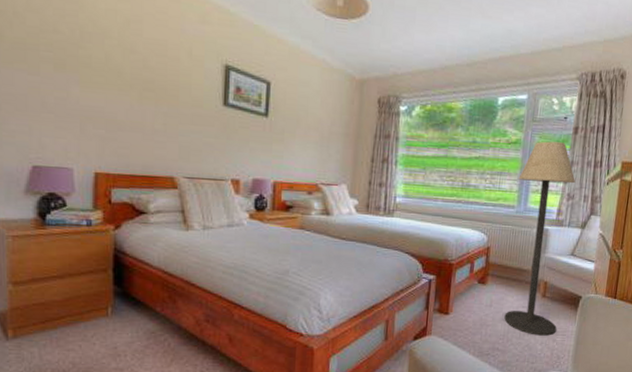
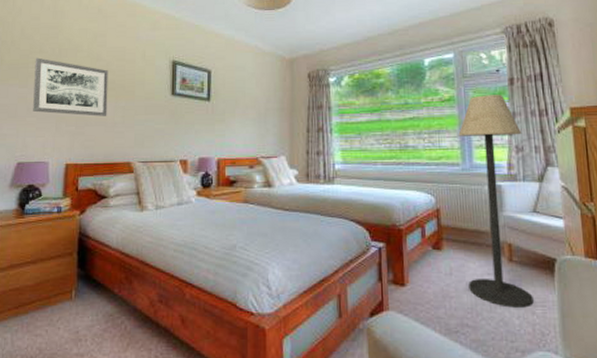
wall art: none [48,38,146,122] -> present [33,57,108,116]

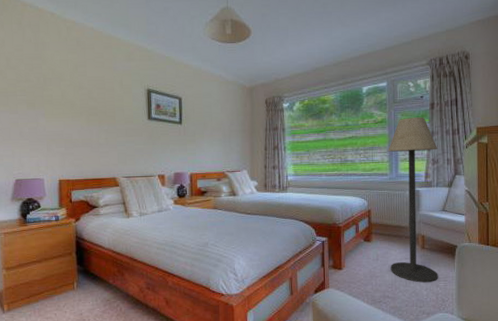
wall art: present [33,57,108,116] -> none [22,86,92,139]

